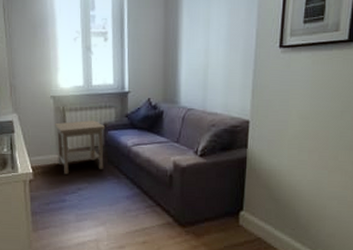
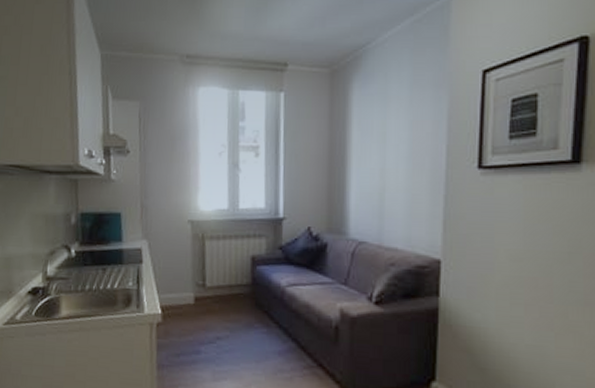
side table: present [55,120,106,174] -> none [191,251,254,318]

